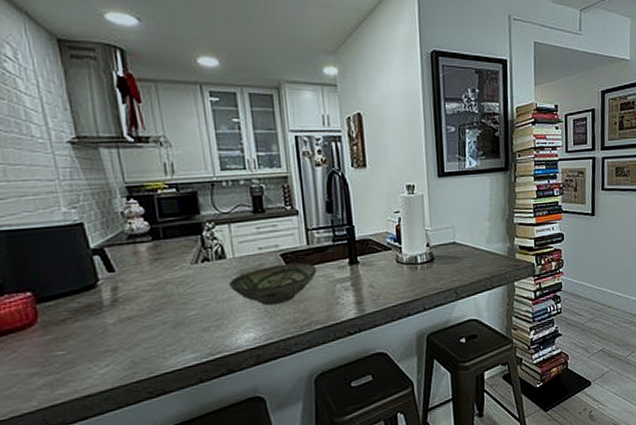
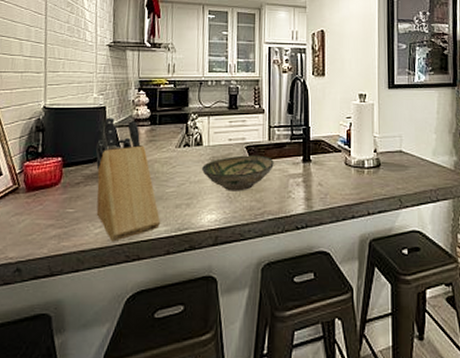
knife block: none [80,235,186,380] -> present [96,117,160,242]

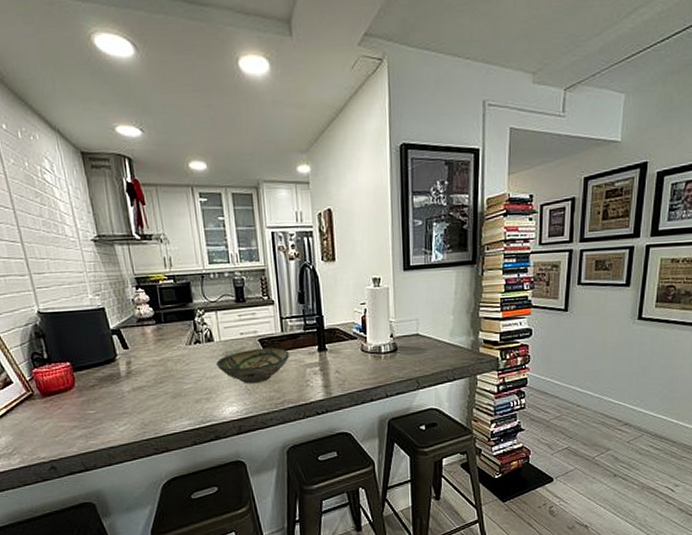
knife block: present [96,117,160,242] -> none [103,318,183,437]

